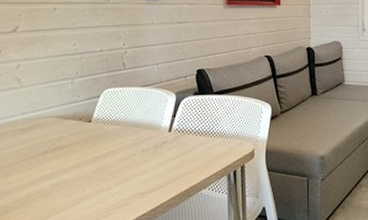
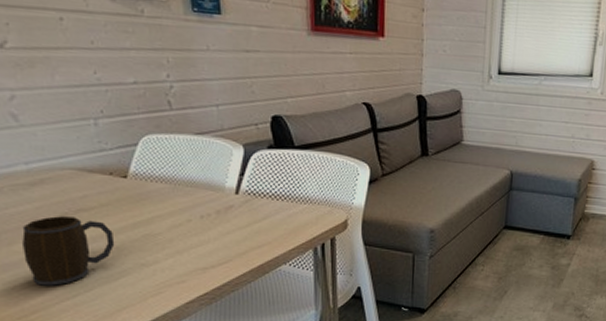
mug: none [15,154,80,209] -> present [22,216,115,286]

